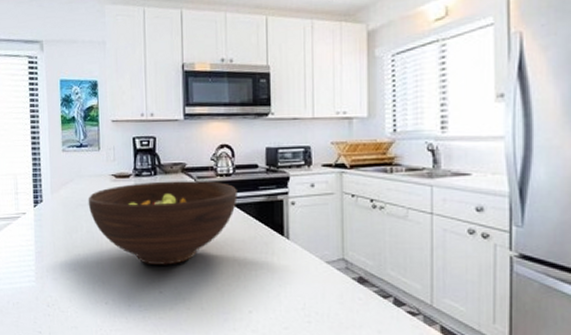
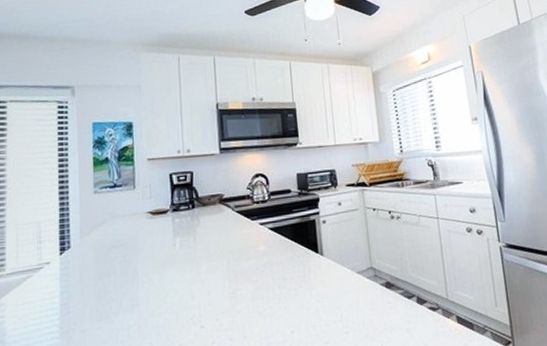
fruit bowl: present [88,181,238,265] -> none [122,209,274,300]

